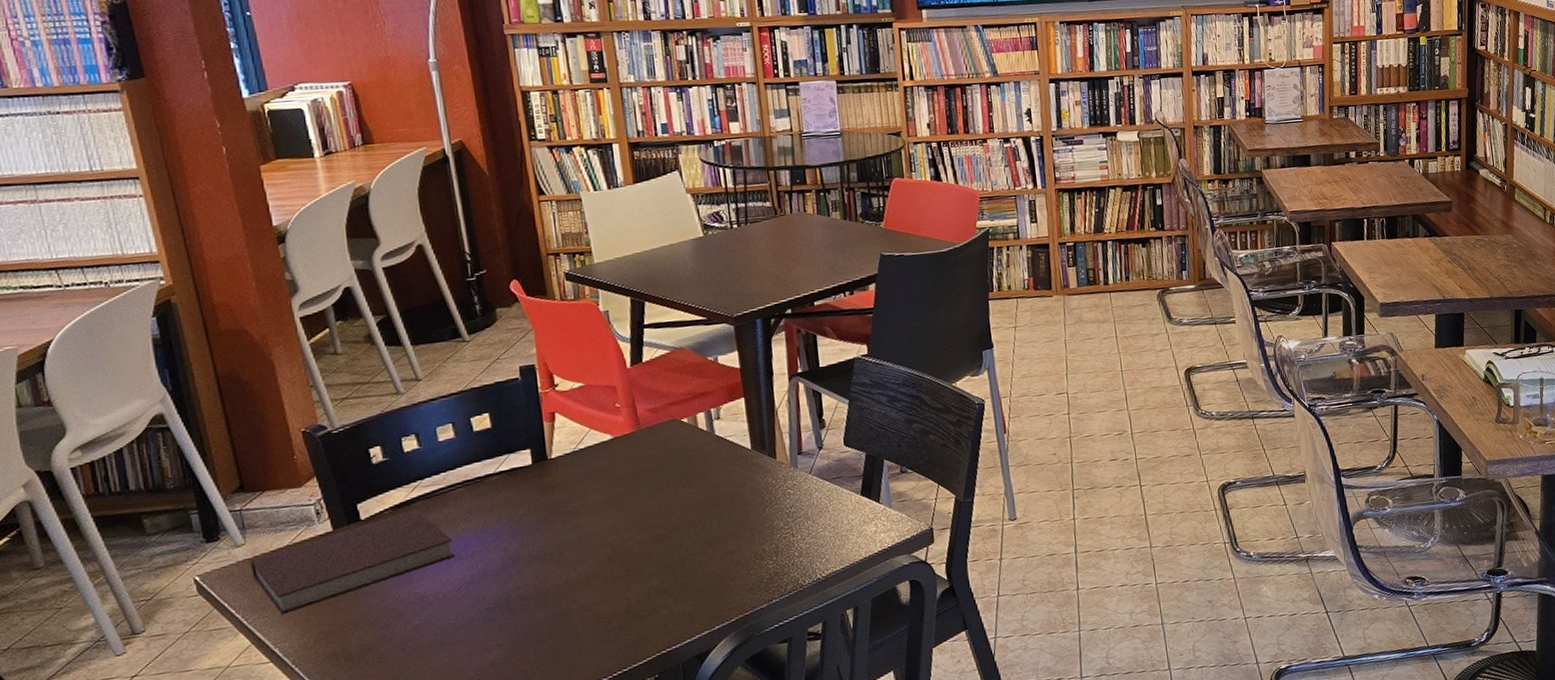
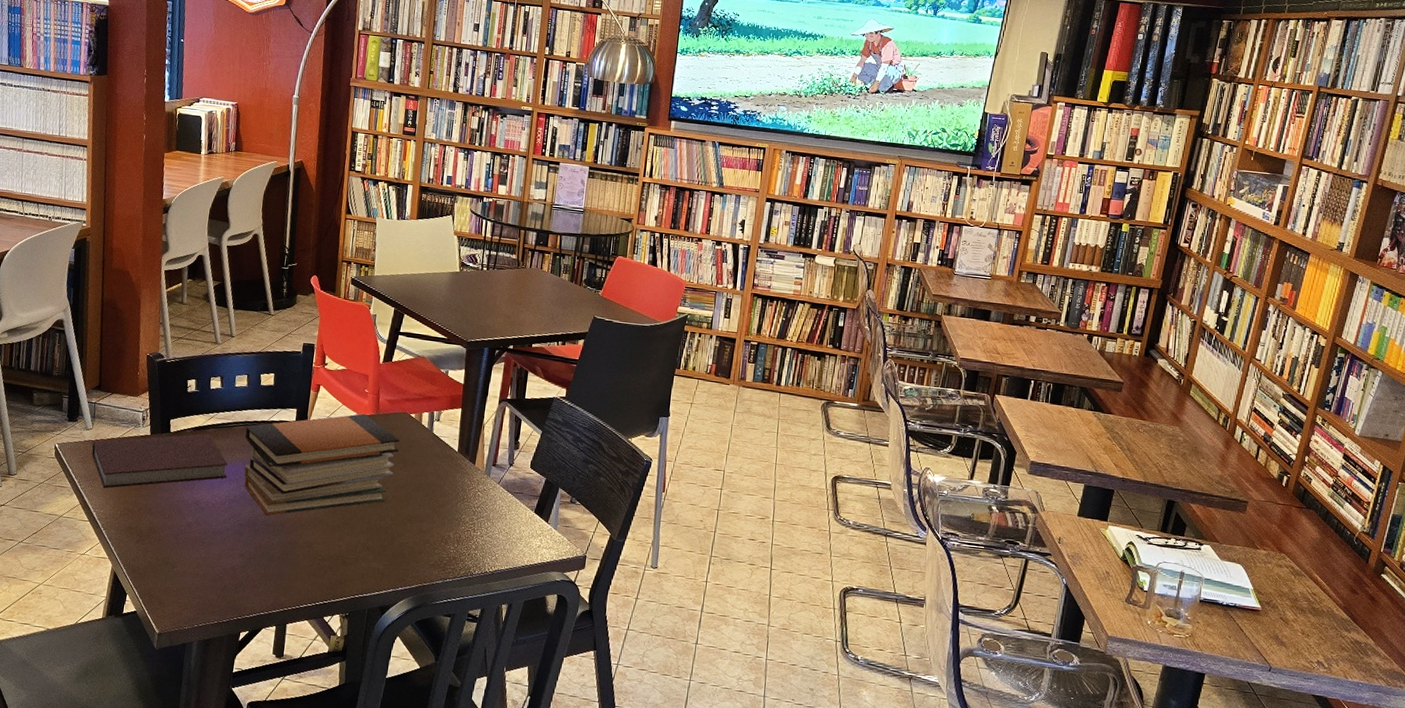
book stack: none [466,433,678,589] -> present [243,413,400,516]

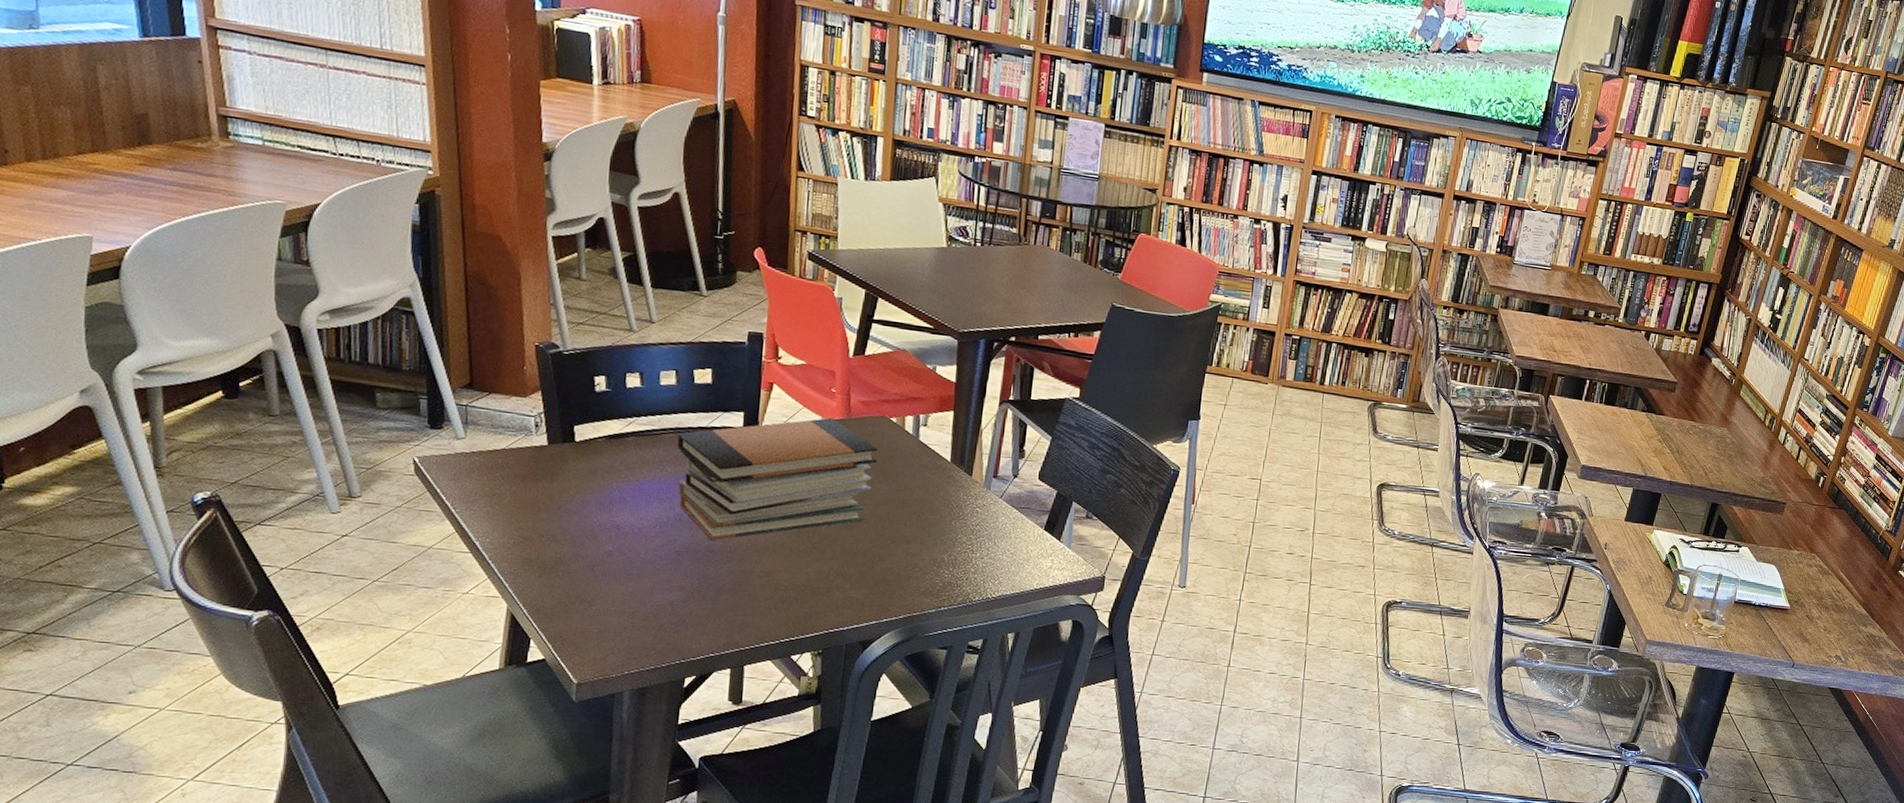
notebook: present [91,433,228,488] -> none [466,443,656,512]

